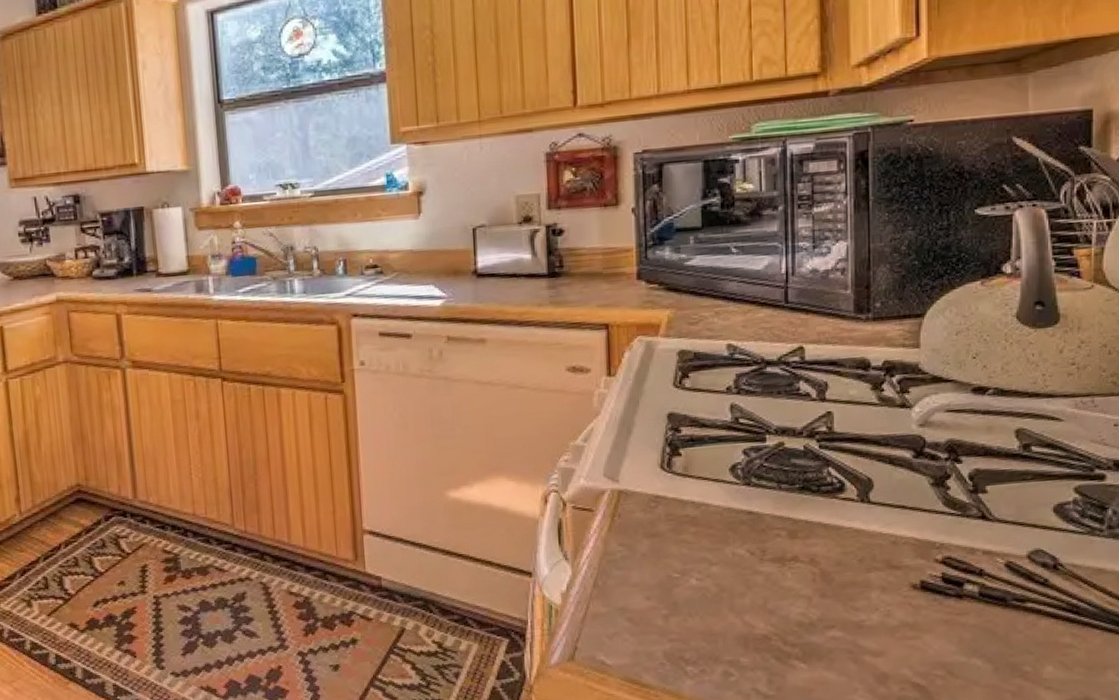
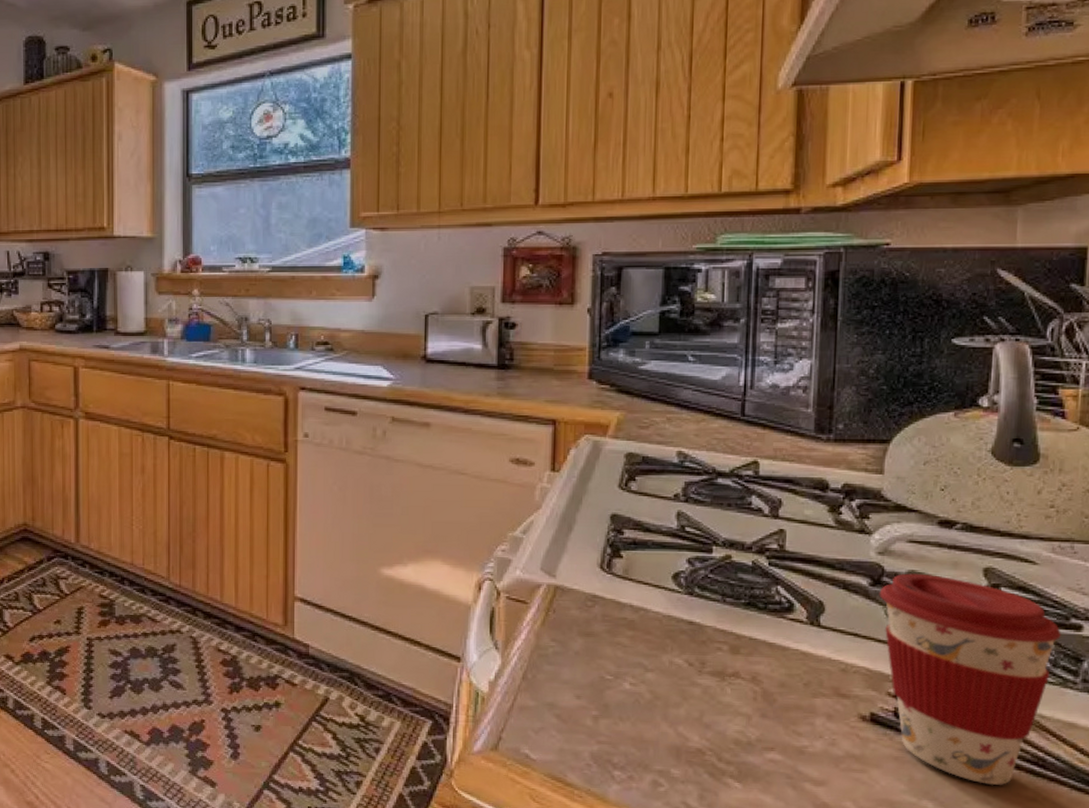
coffee cup: none [922,441,1087,636] -> present [879,573,1061,785]

